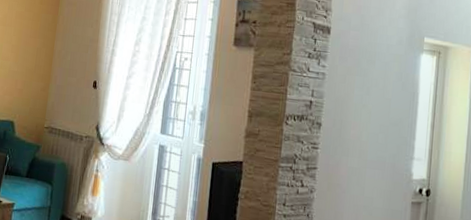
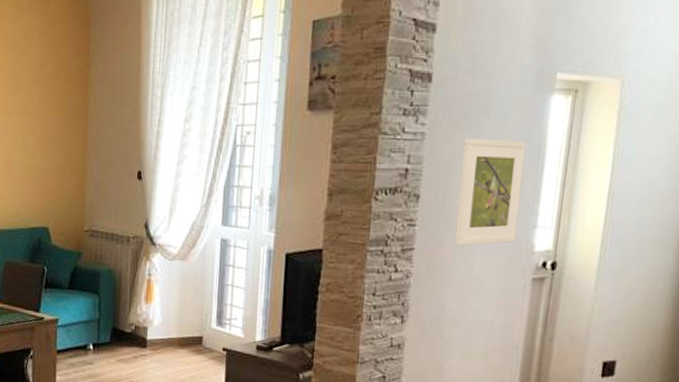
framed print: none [349,81,404,170] -> present [454,138,527,246]

